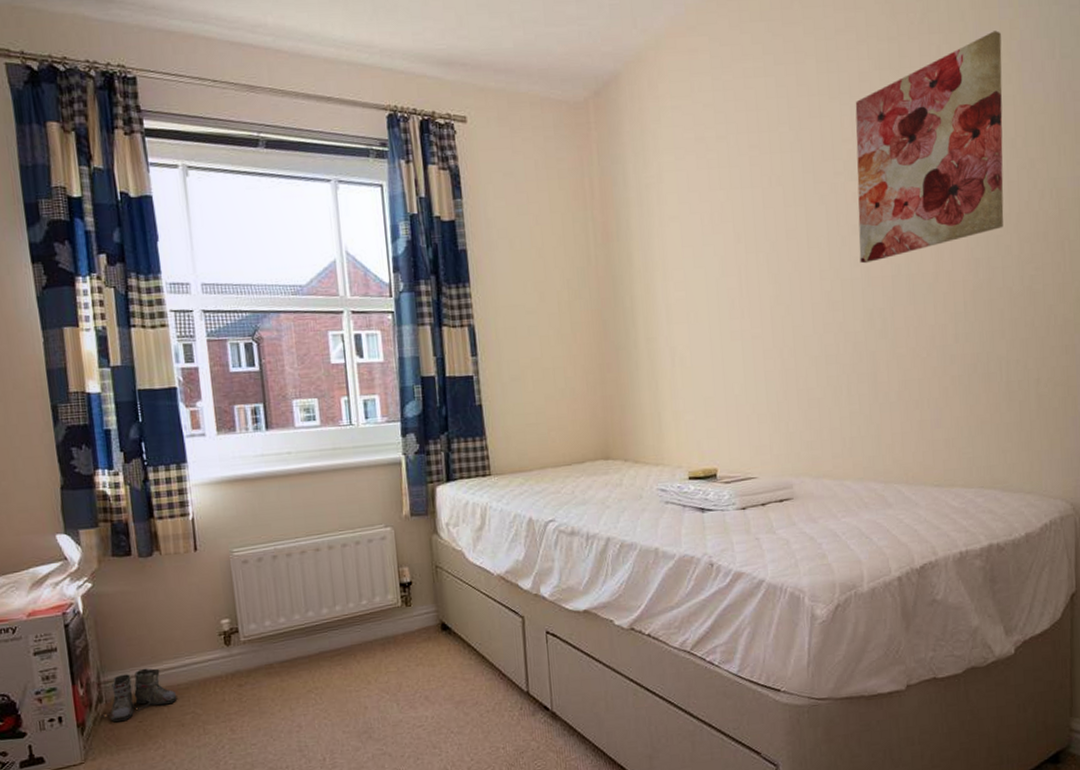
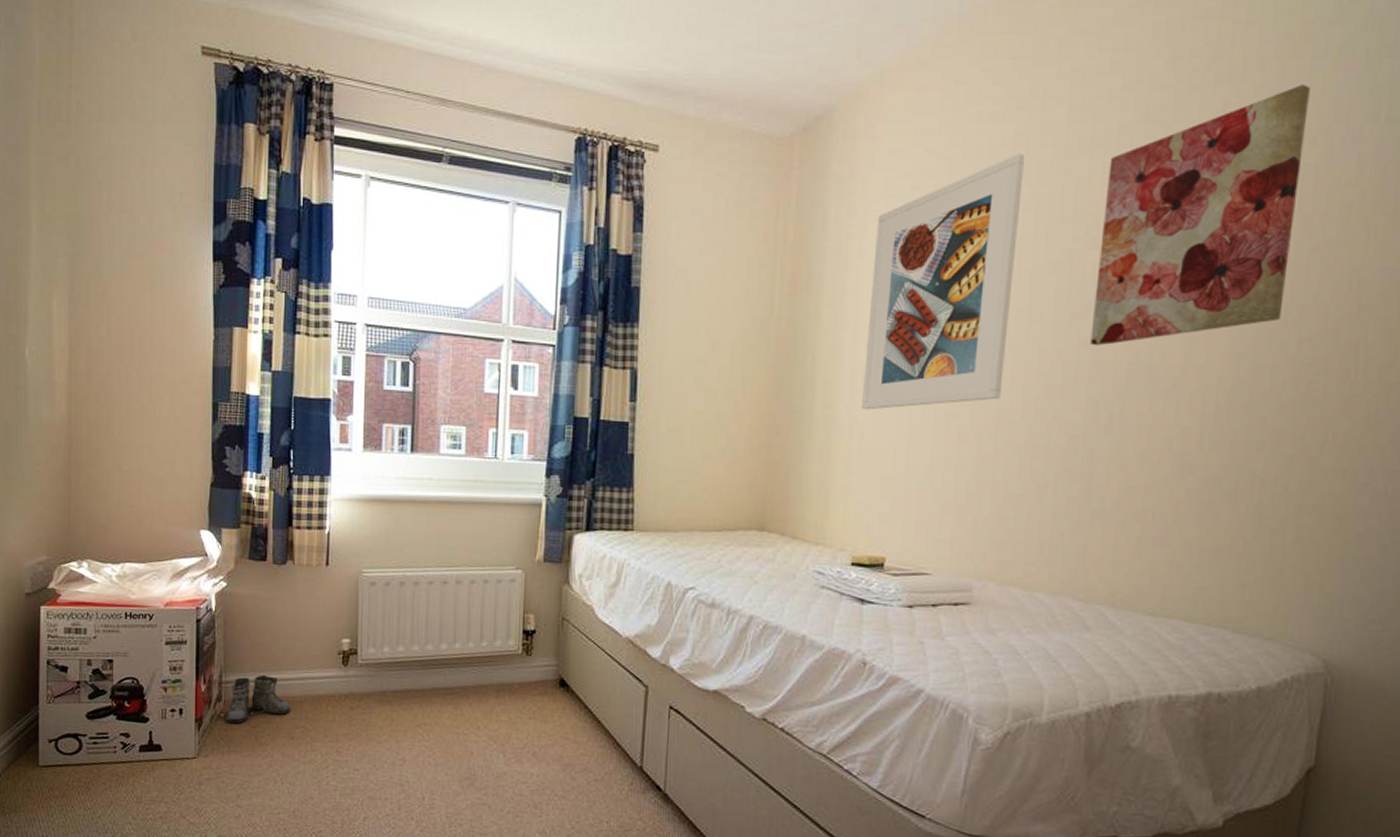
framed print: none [670,102,794,340] -> present [862,153,1024,410]

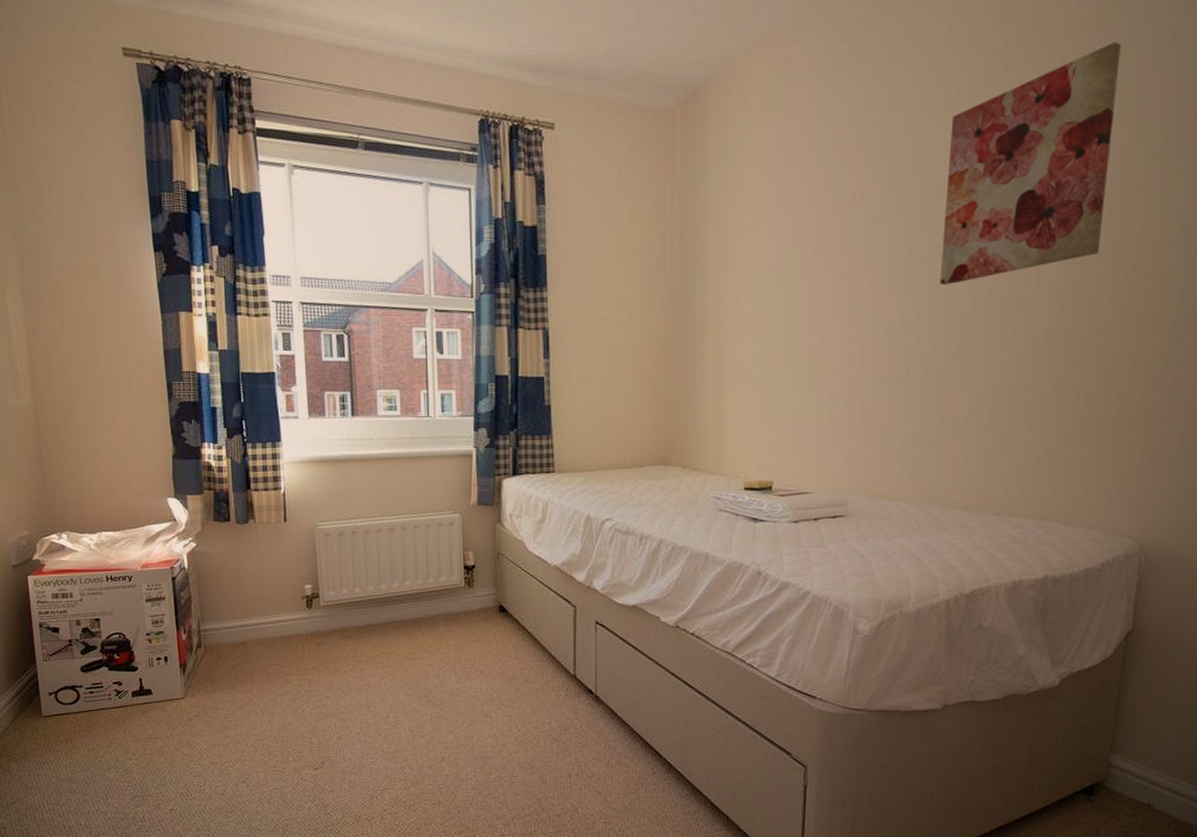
boots: present [217,674,291,724] -> none [199,621,264,666]
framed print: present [862,153,1024,410] -> none [747,115,878,354]

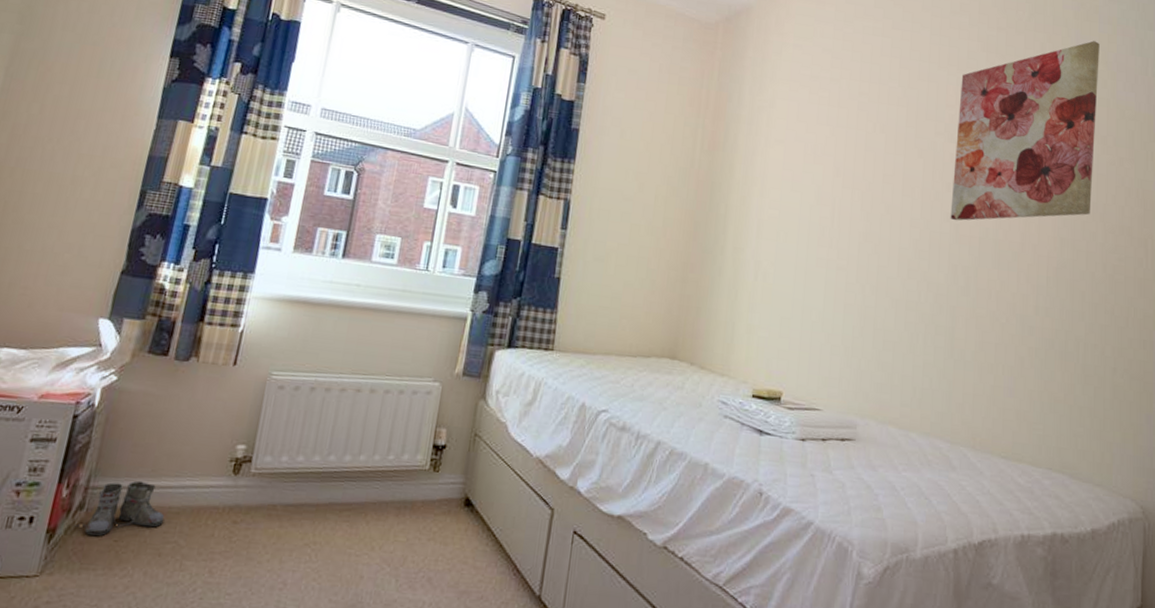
boots: none [199,621,264,666] -> present [74,480,165,537]

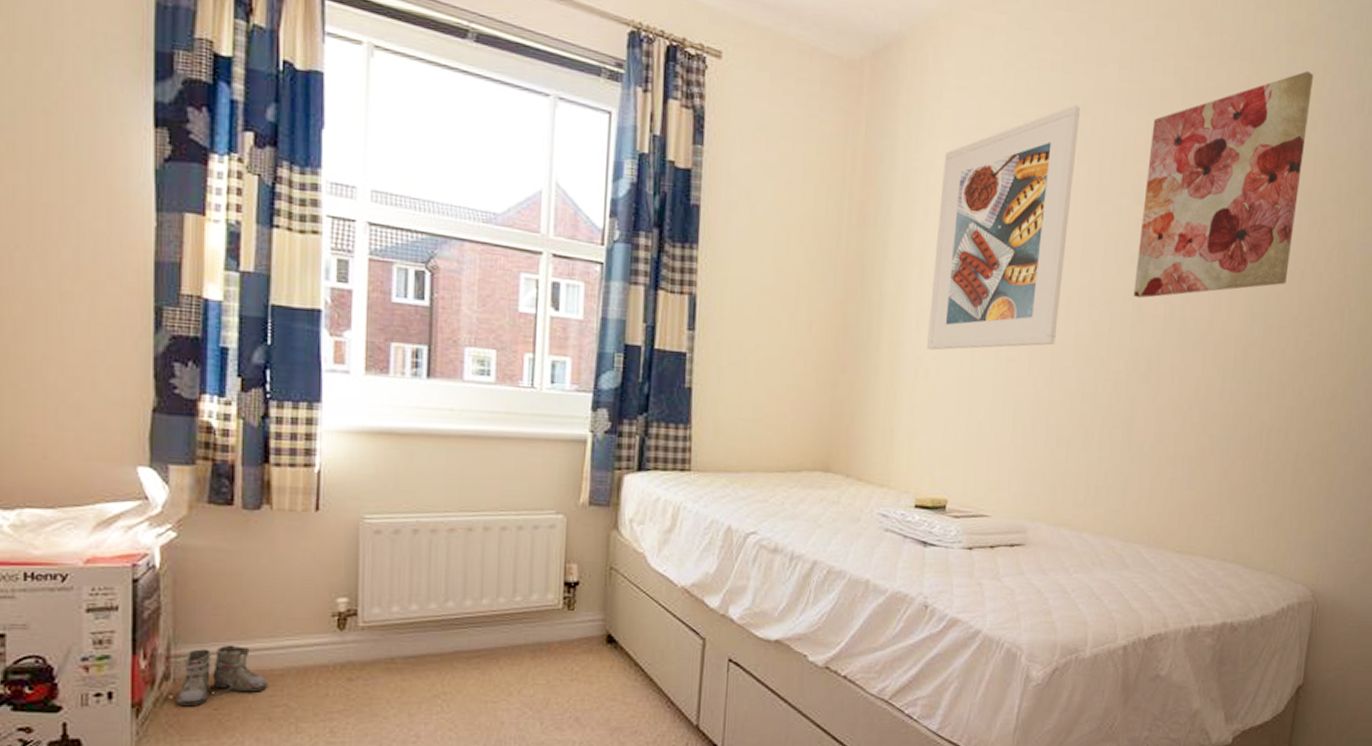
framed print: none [766,61,898,258] -> present [927,105,1080,350]

